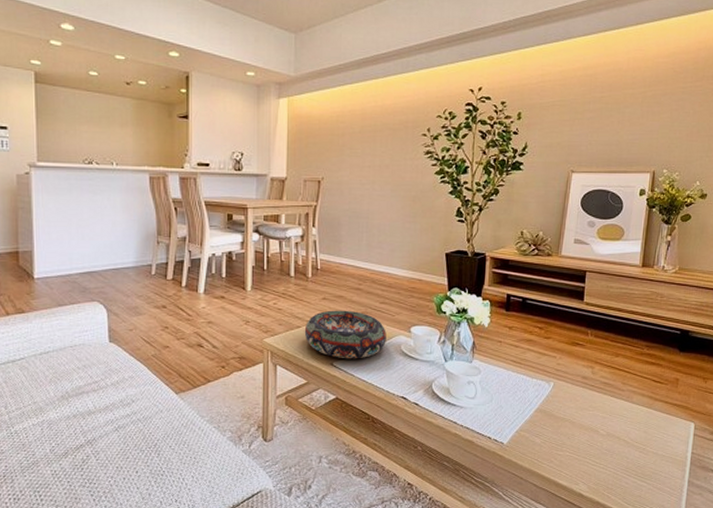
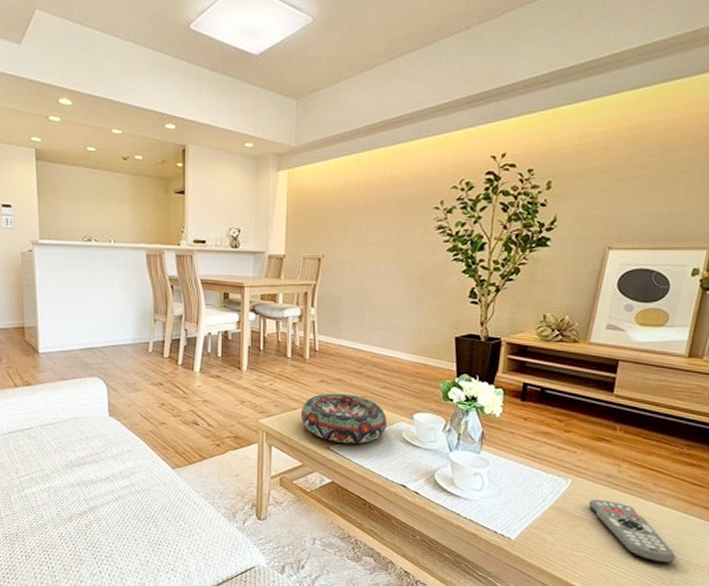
remote control: none [569,401,645,456] -> present [588,500,676,563]

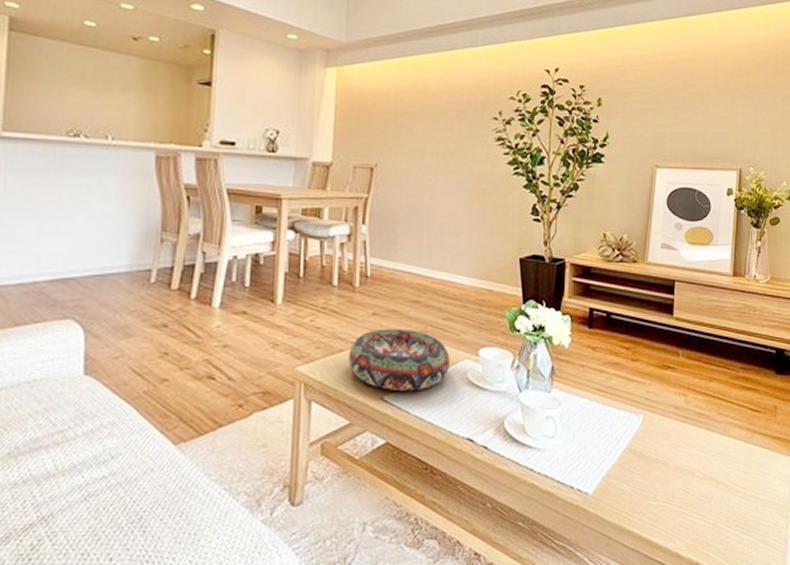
remote control: present [588,500,676,563] -> none [661,436,745,503]

